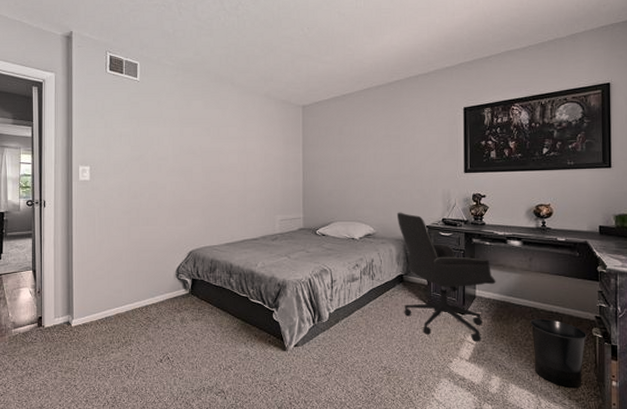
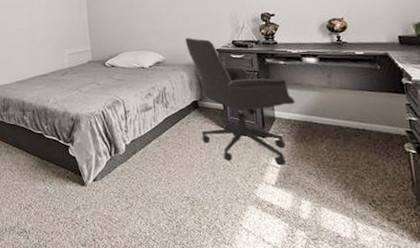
waste bin: present [530,318,588,389] -> none [336,136,401,210]

